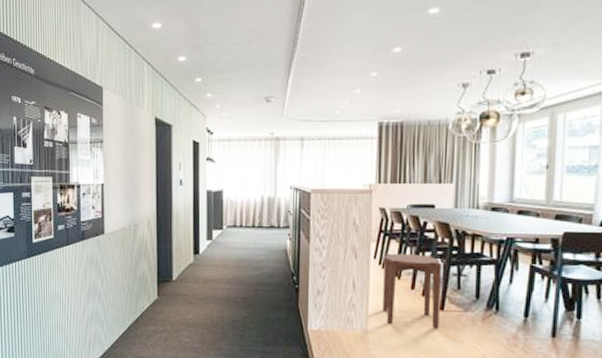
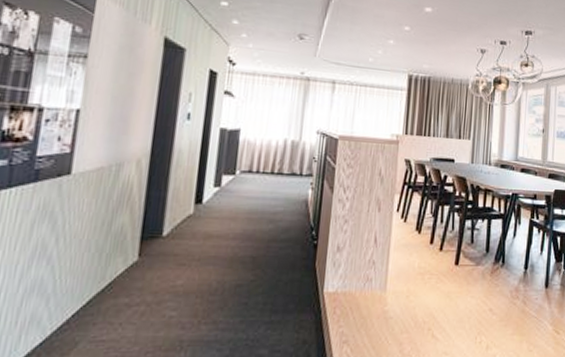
side table: present [382,253,442,329] -> none [402,205,458,284]

